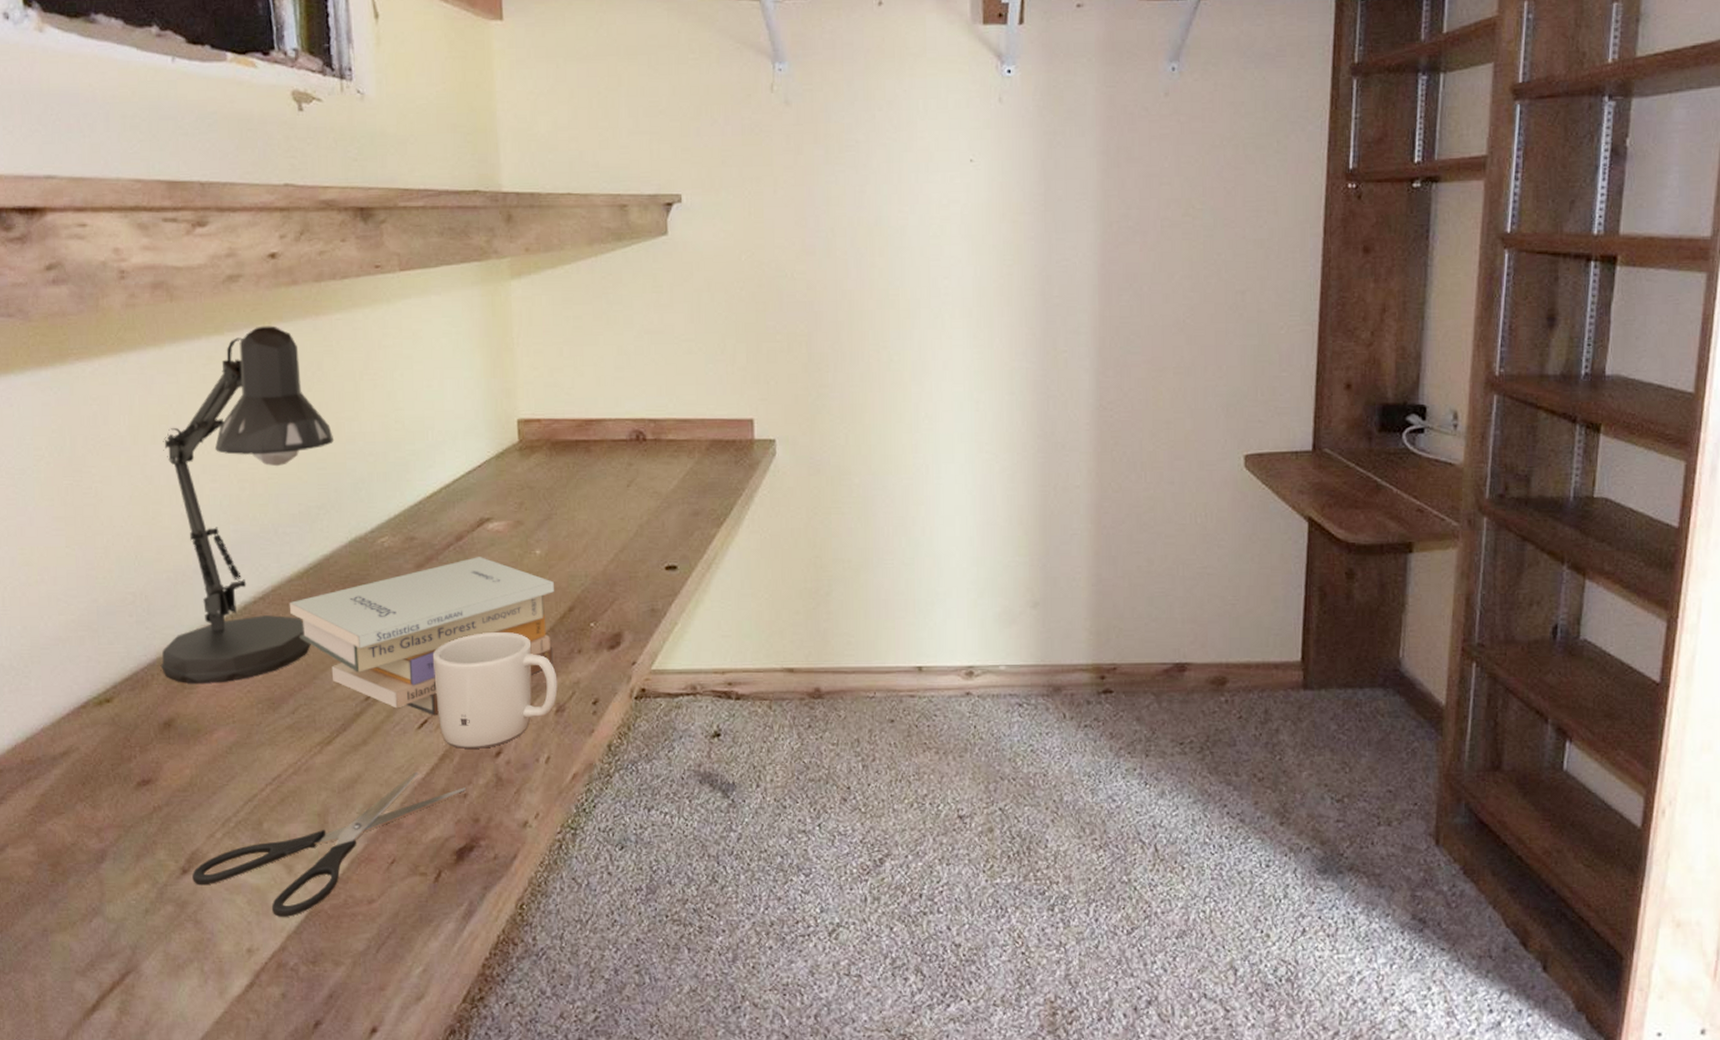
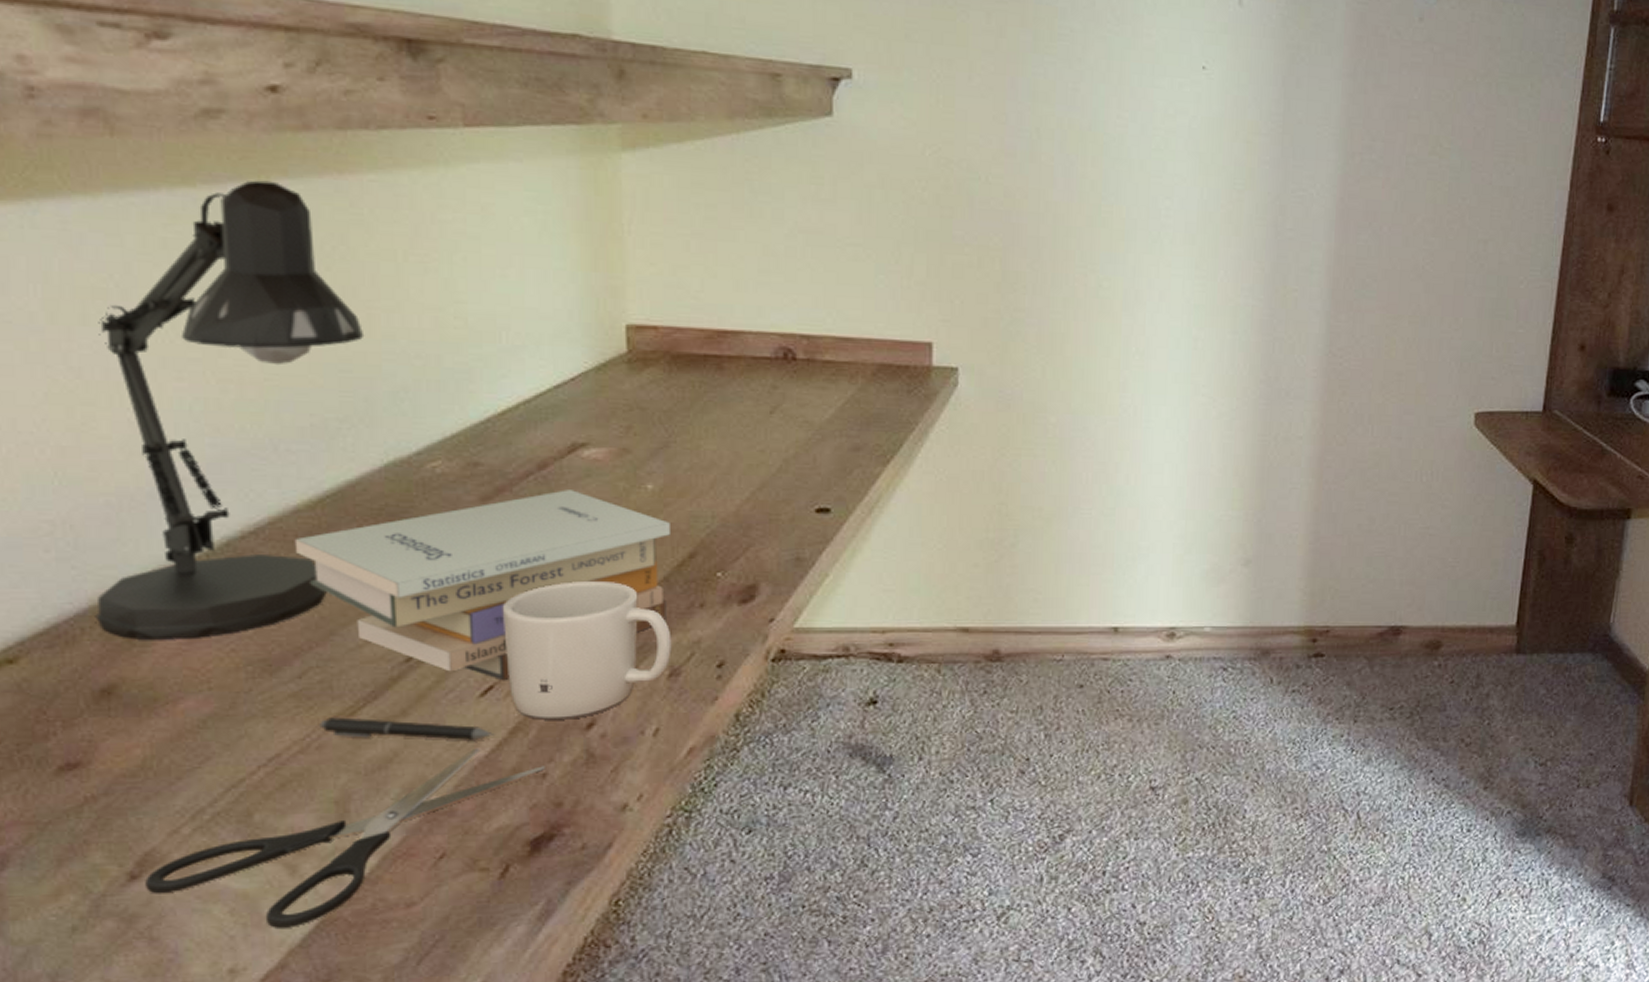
pen: none [307,745,429,765] -> present [319,717,495,740]

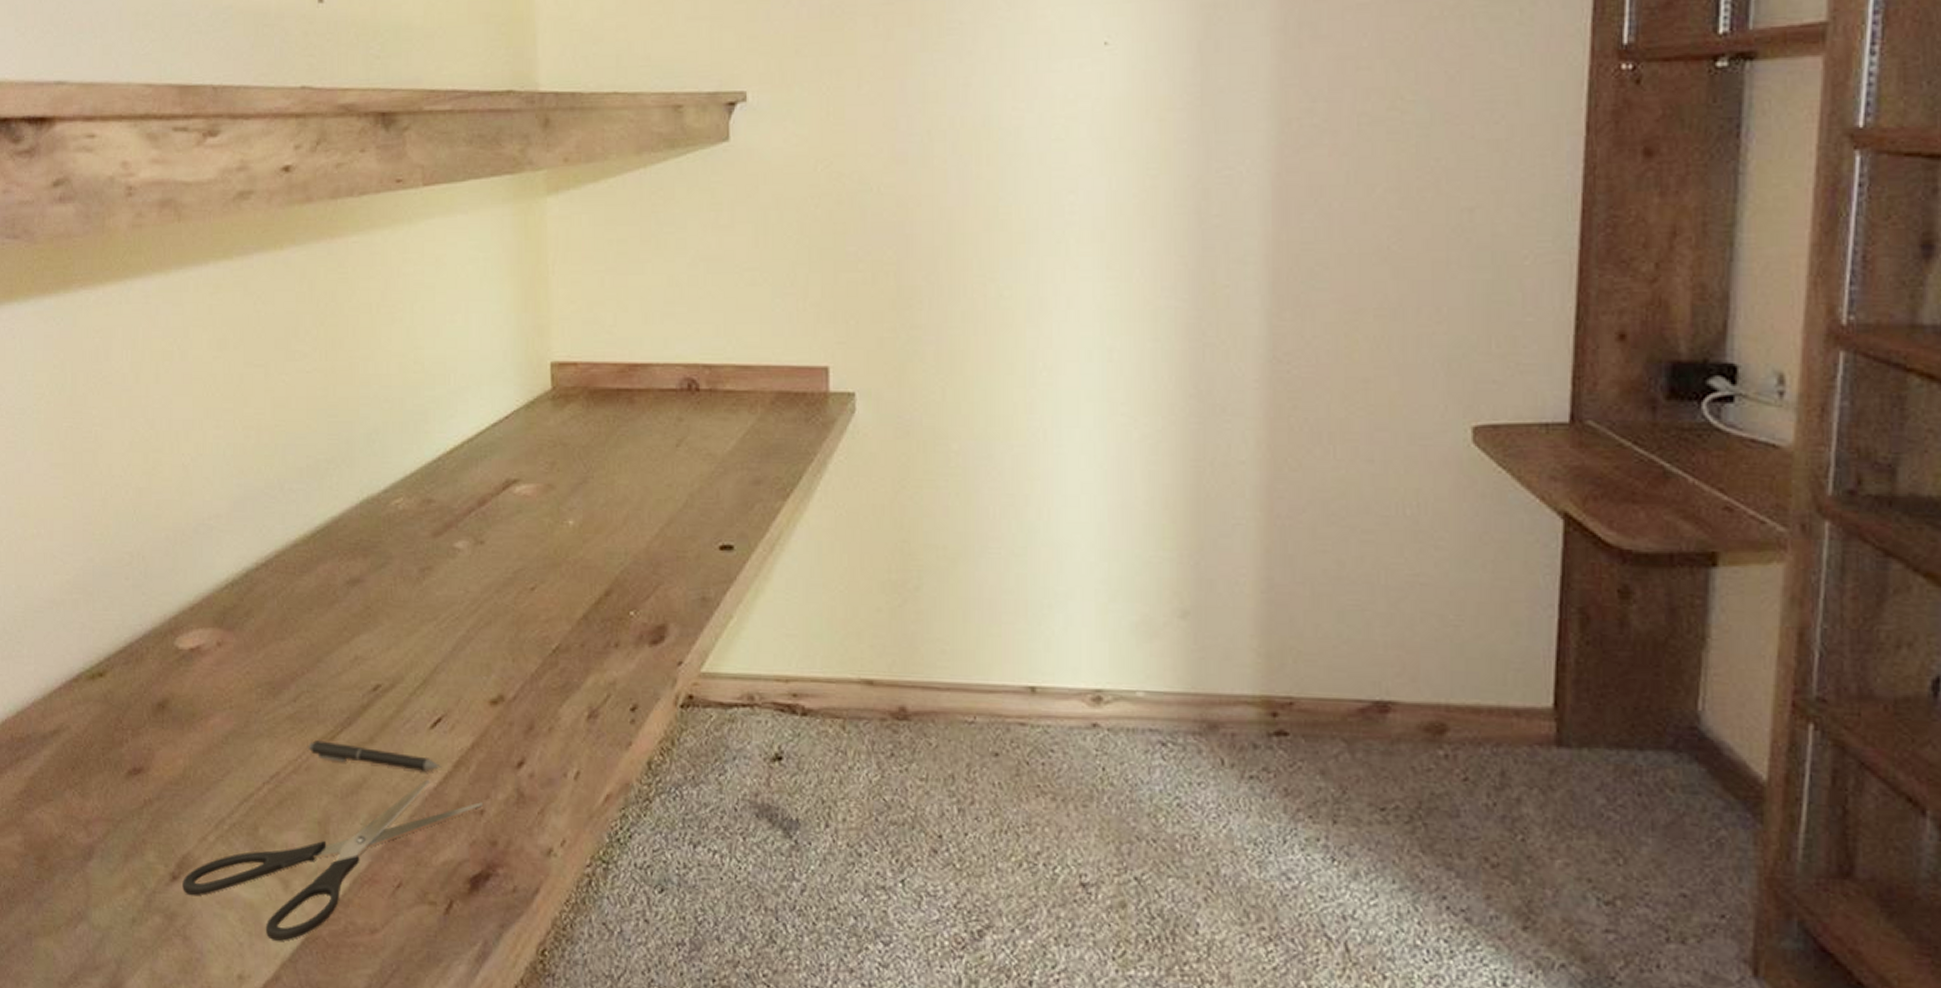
desk lamp: present [95,180,365,638] -> none [156,249,347,660]
books: present [294,490,672,681] -> none [293,525,590,714]
mug: present [502,580,672,720] -> none [449,616,590,757]

